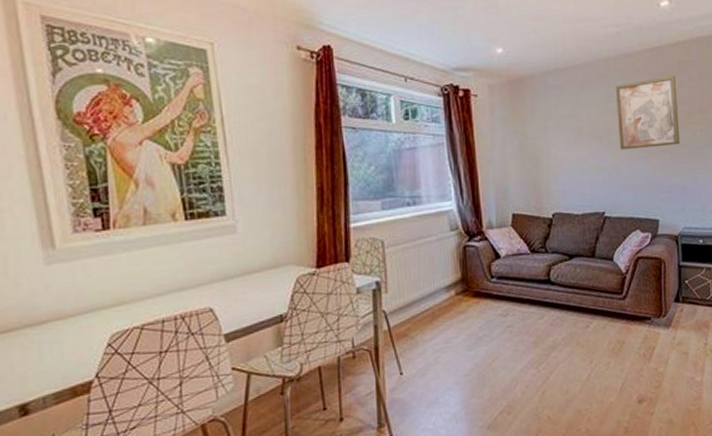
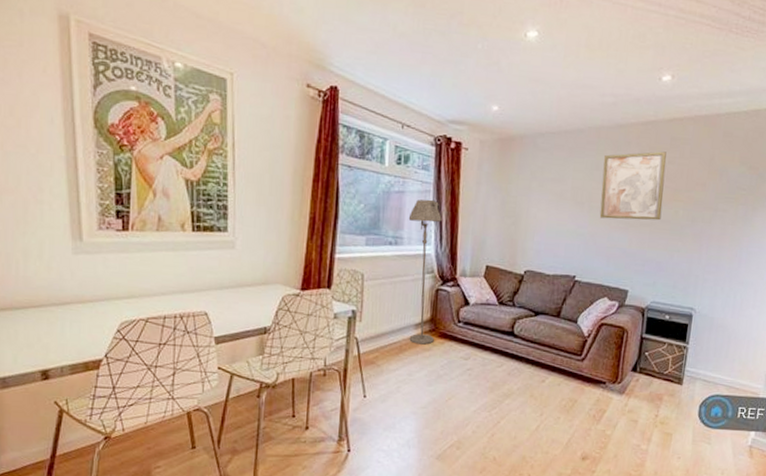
floor lamp: none [424,152,468,308] -> present [408,199,442,345]

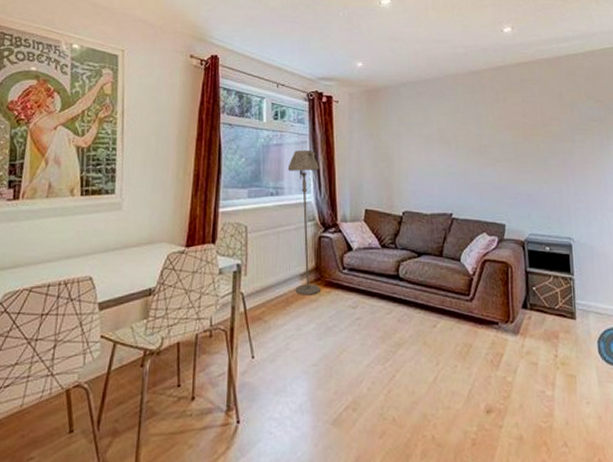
wall art: present [599,151,667,221] -> none [463,92,524,157]

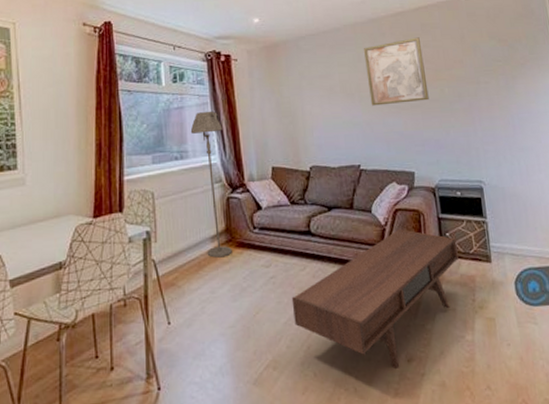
coffee table: none [376,280,543,419] -> present [291,229,459,369]
wall art: none [463,92,524,157] -> present [364,37,429,106]

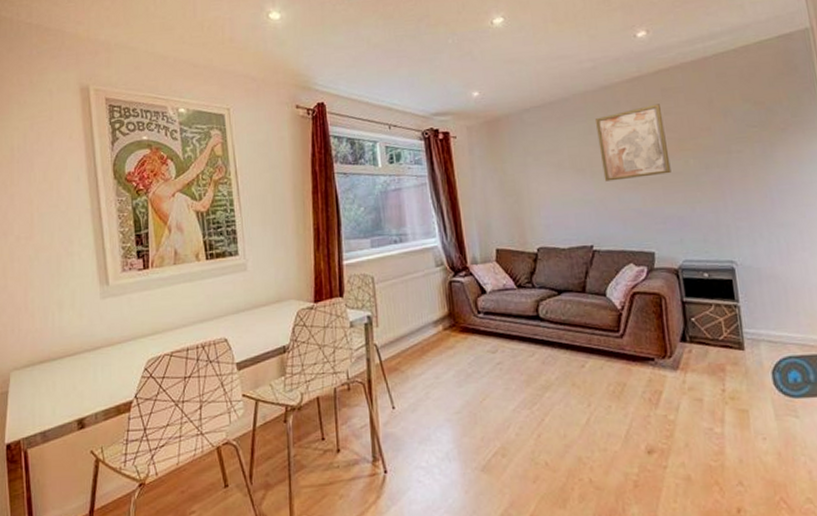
floor lamp: present [190,111,232,258] -> none [409,191,456,343]
coffee table: present [291,229,459,369] -> none [520,314,706,460]

